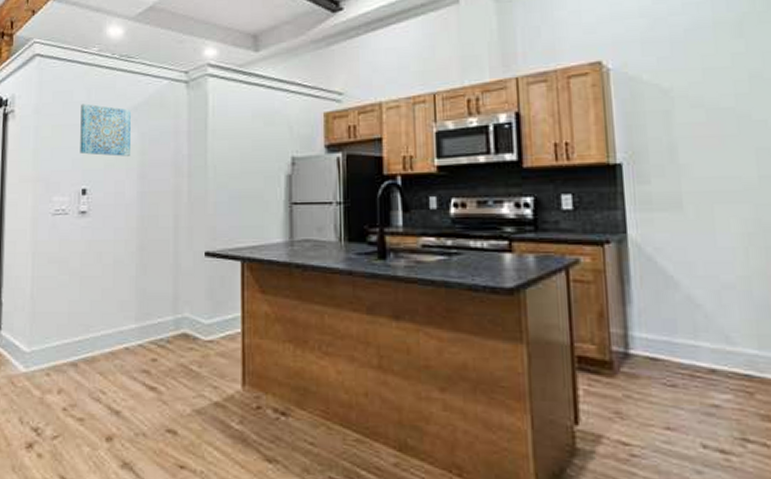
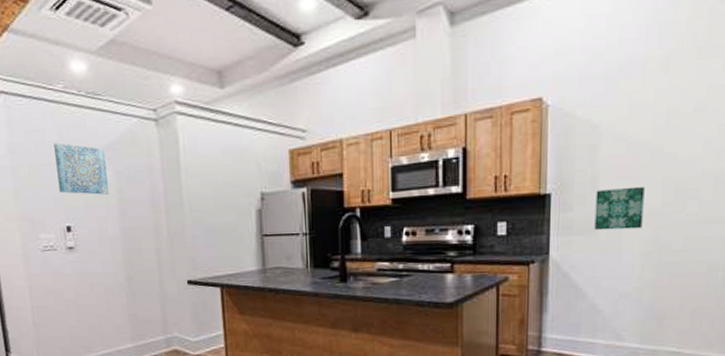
wall art: none [676,157,739,207] -> present [594,186,645,231]

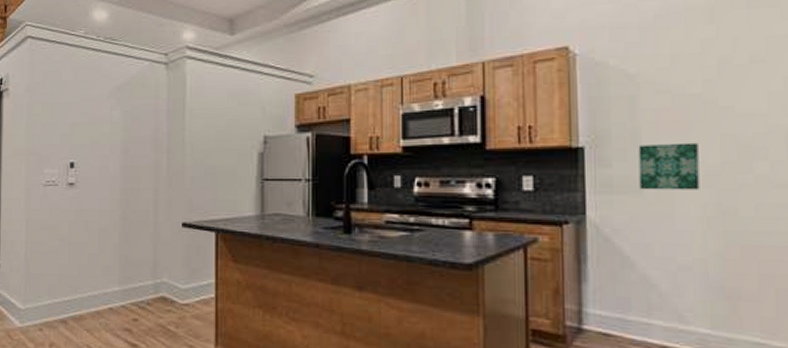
wall art: present [54,142,109,195] -> none [68,83,114,133]

